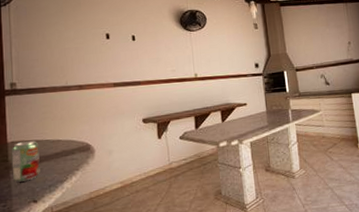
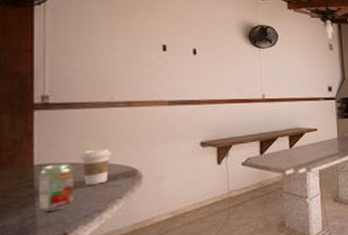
coffee cup: none [43,126,68,159] -> present [80,148,111,185]

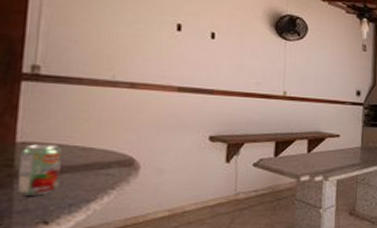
coffee cup: present [80,148,111,185] -> none [70,131,107,171]

